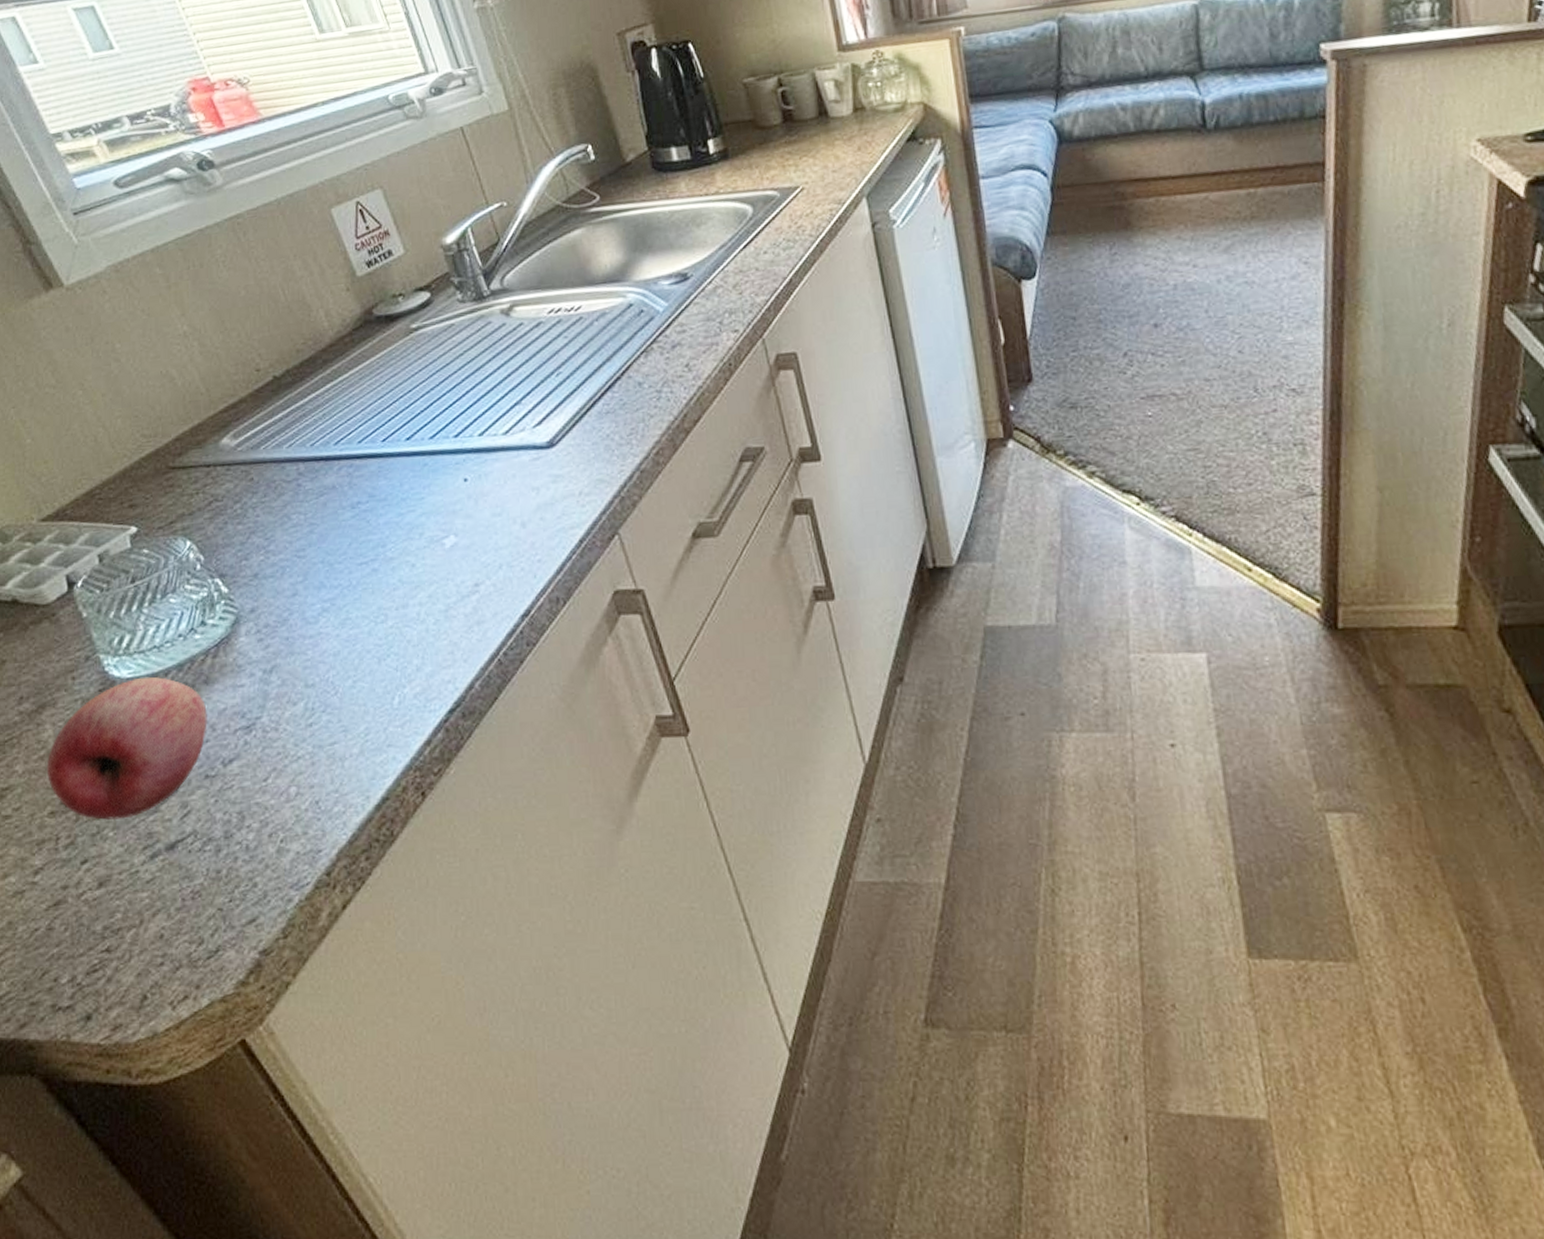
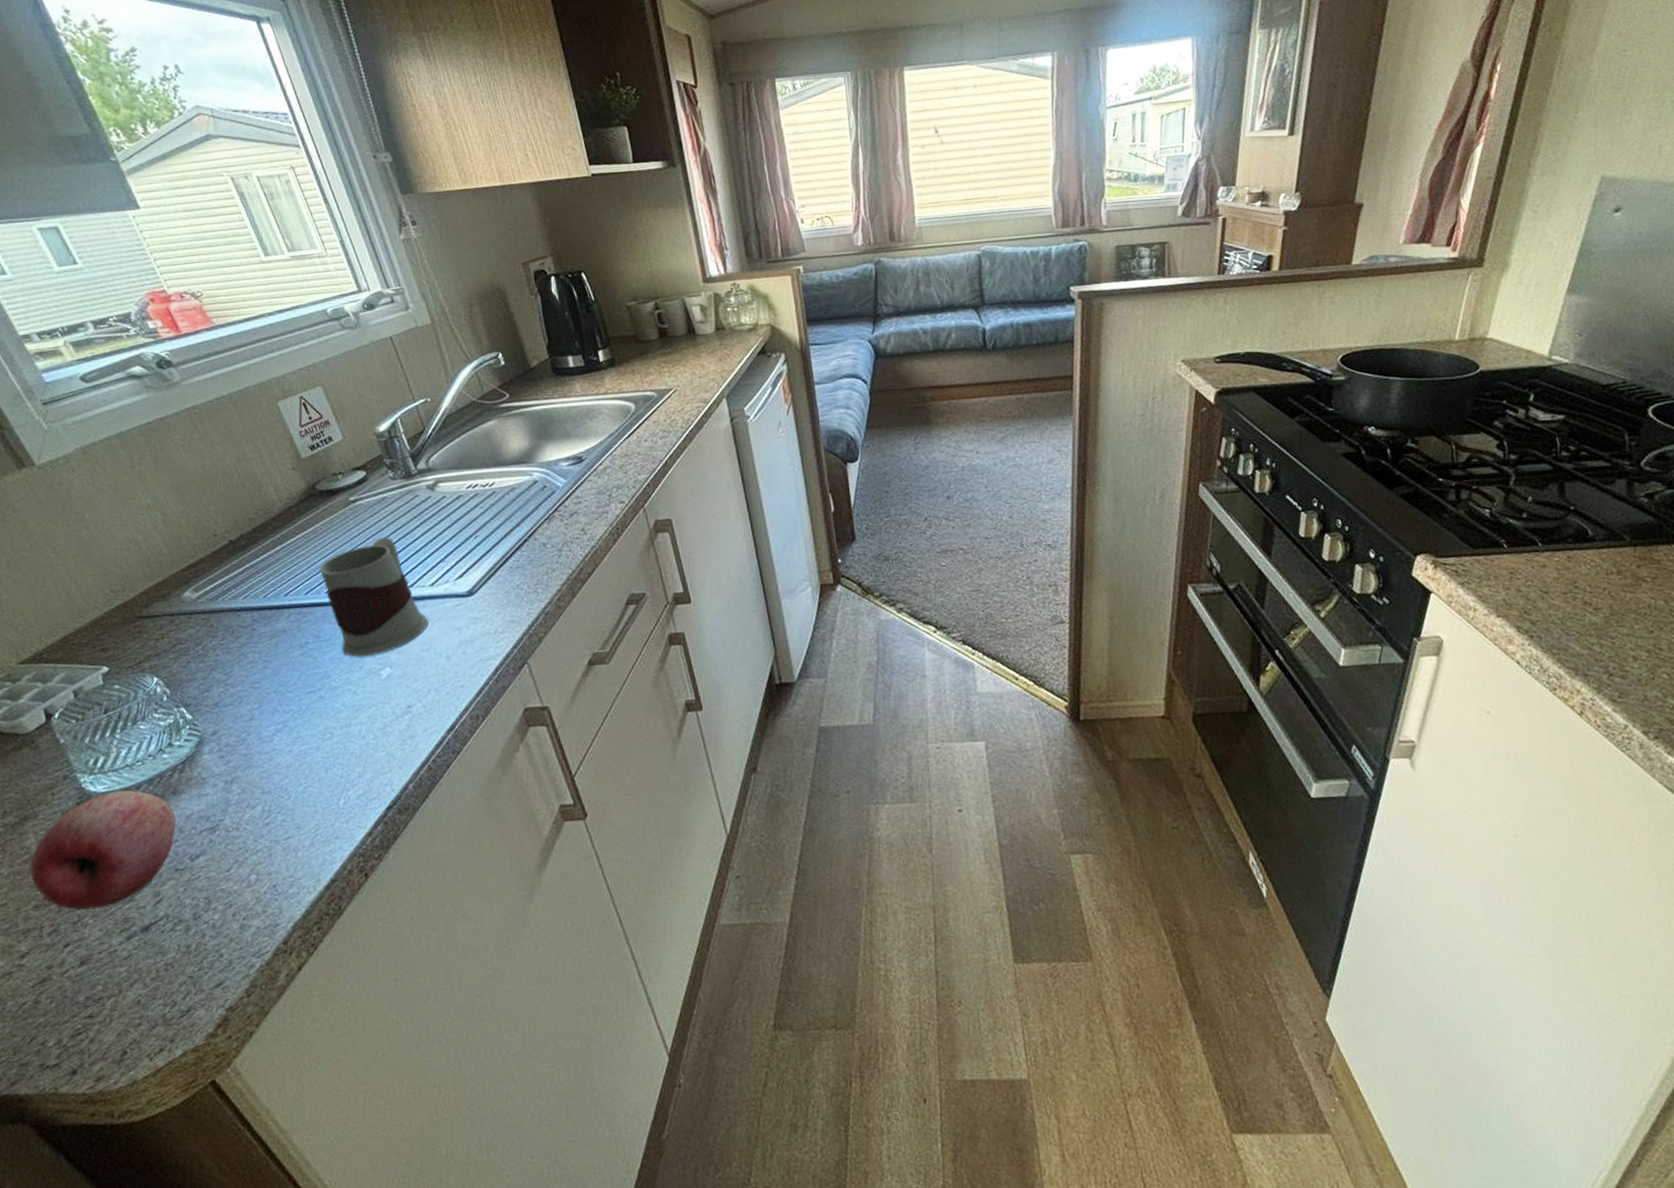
mug: none [375,373,501,522] -> present [319,537,428,657]

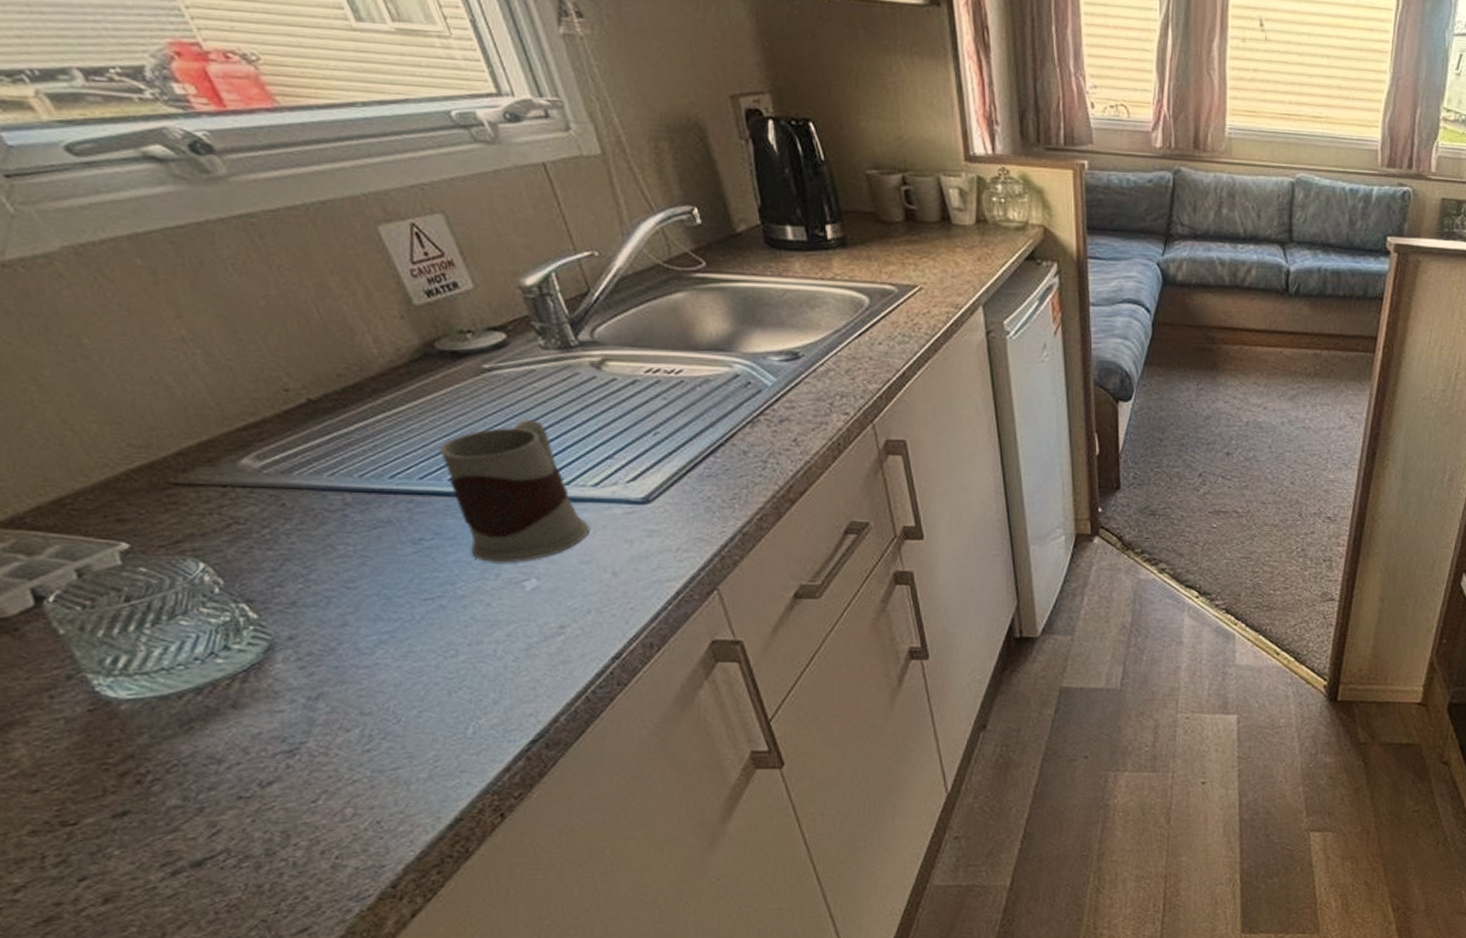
fruit: present [30,790,176,910] -> none [20,698,238,840]

